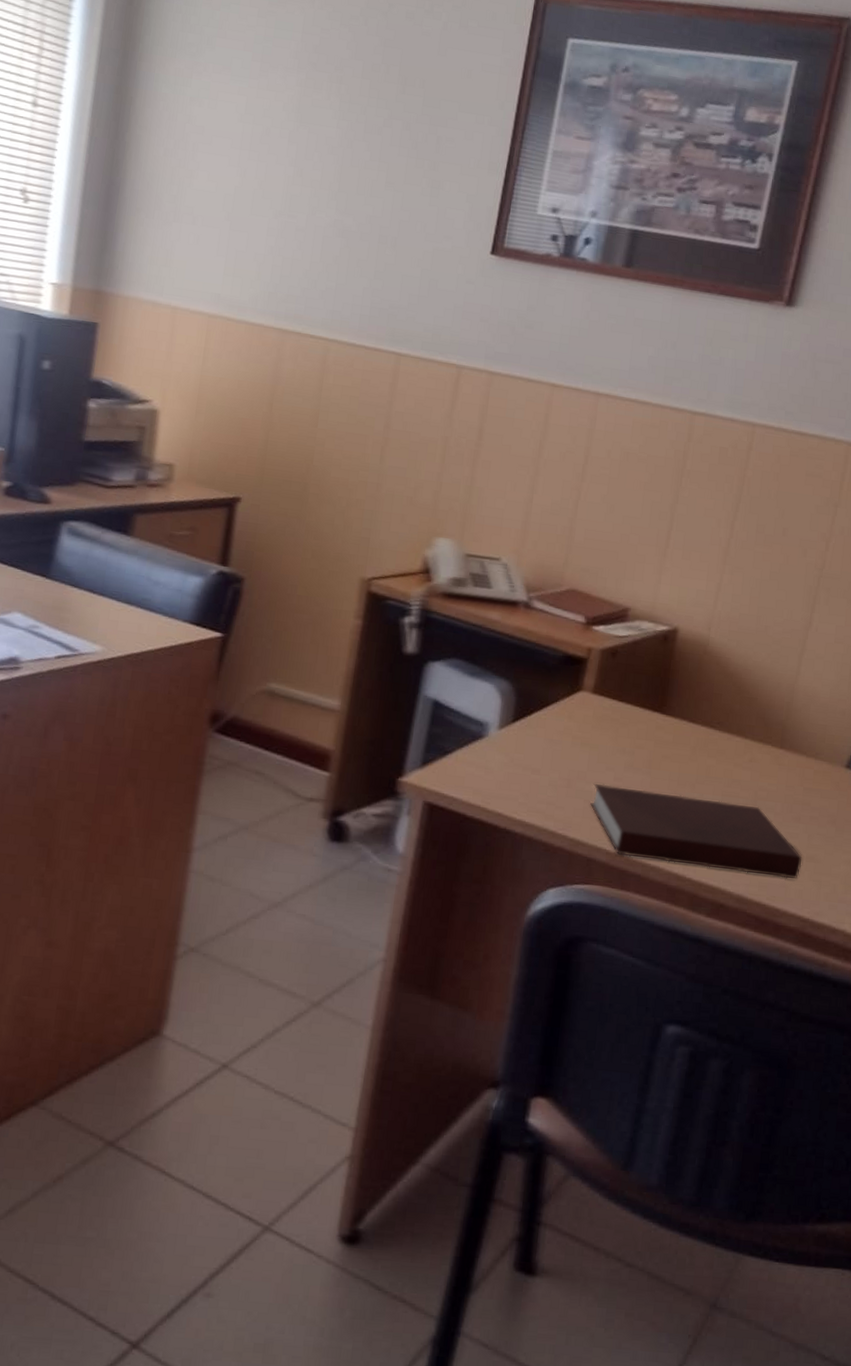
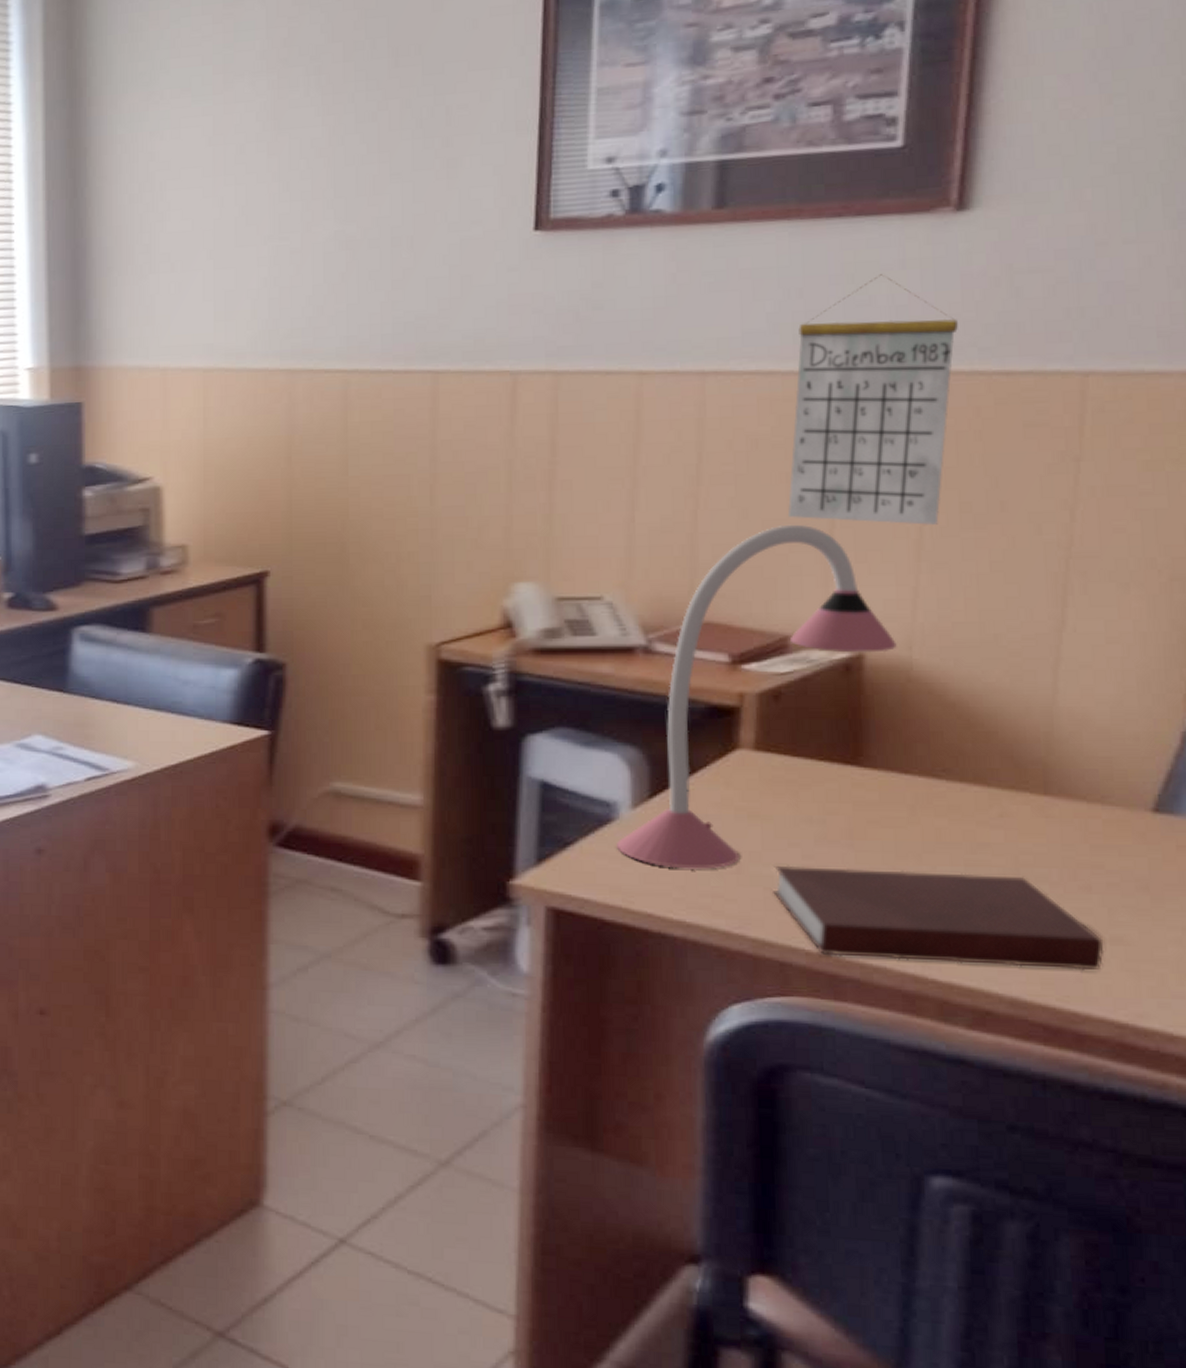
desk lamp: none [482,521,701,782] -> present [615,524,897,869]
calendar: none [642,342,775,539] -> present [788,274,958,525]

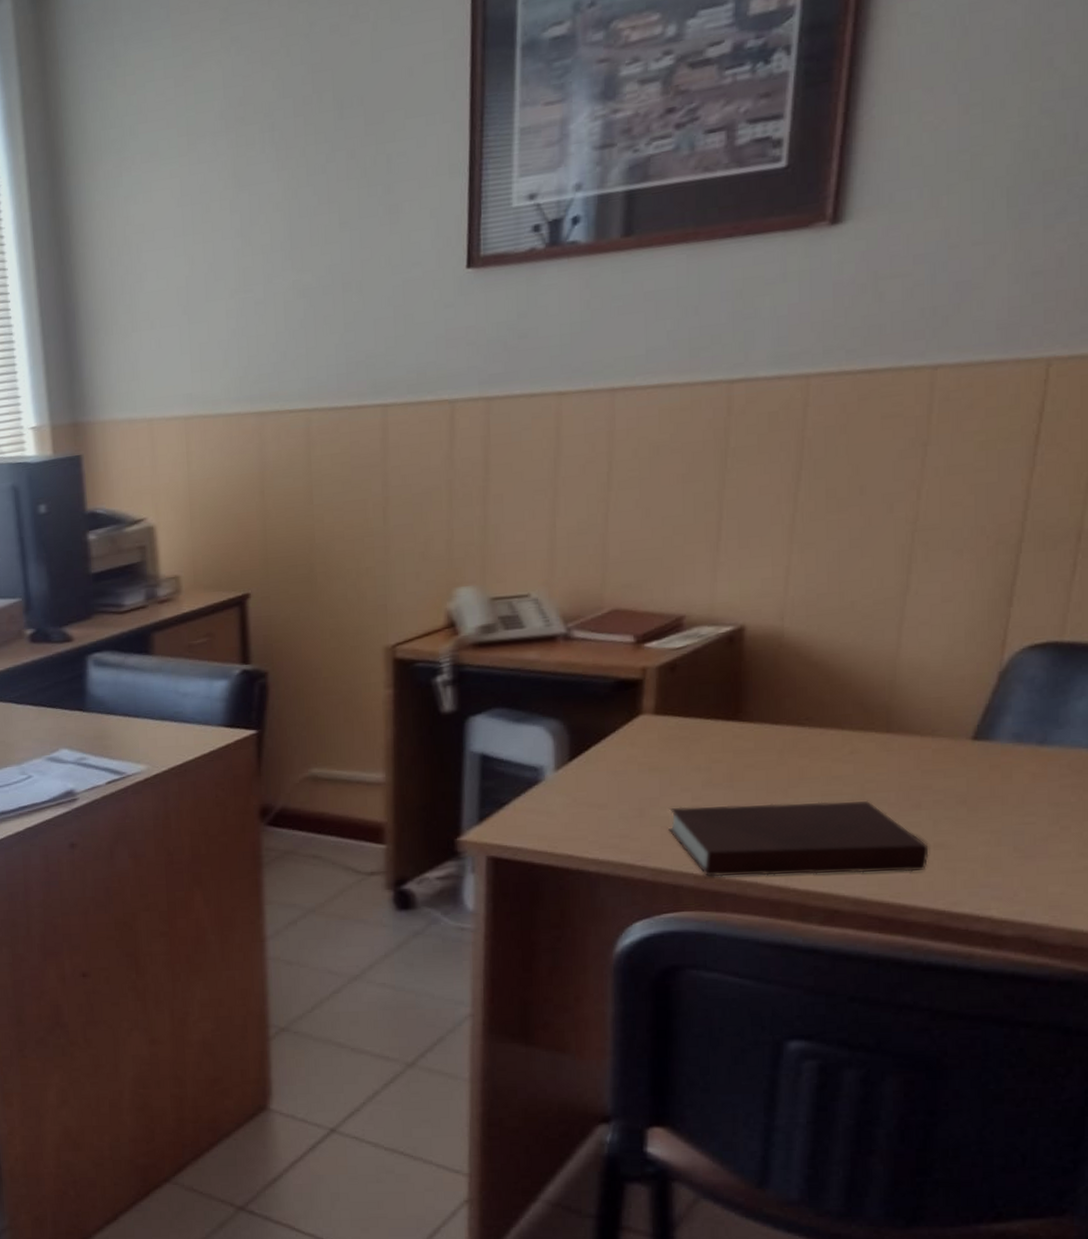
desk lamp: present [615,524,897,869] -> none [542,518,771,817]
calendar: present [788,274,958,525] -> none [684,288,829,514]

